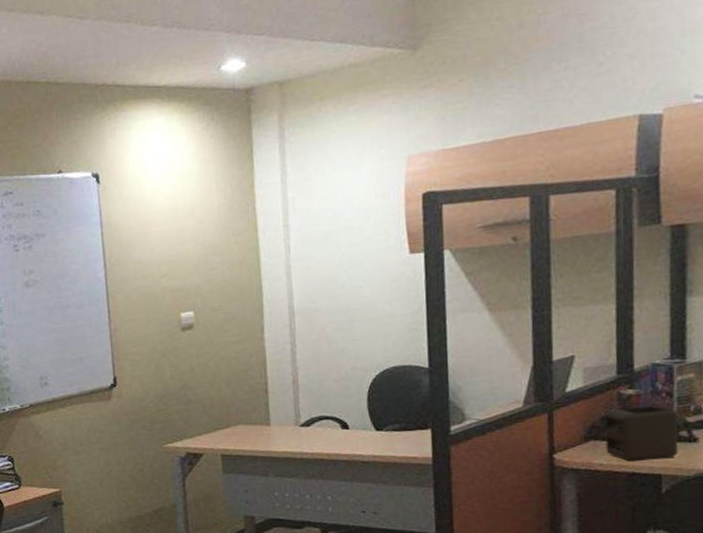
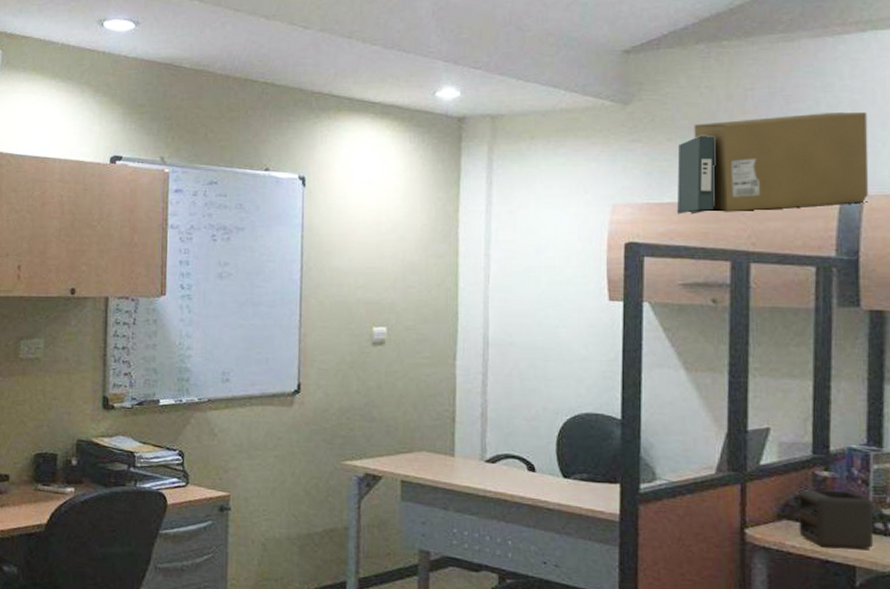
binder: none [471,69,510,156] -> present [676,136,716,215]
box: none [486,20,668,148] -> present [694,112,869,212]

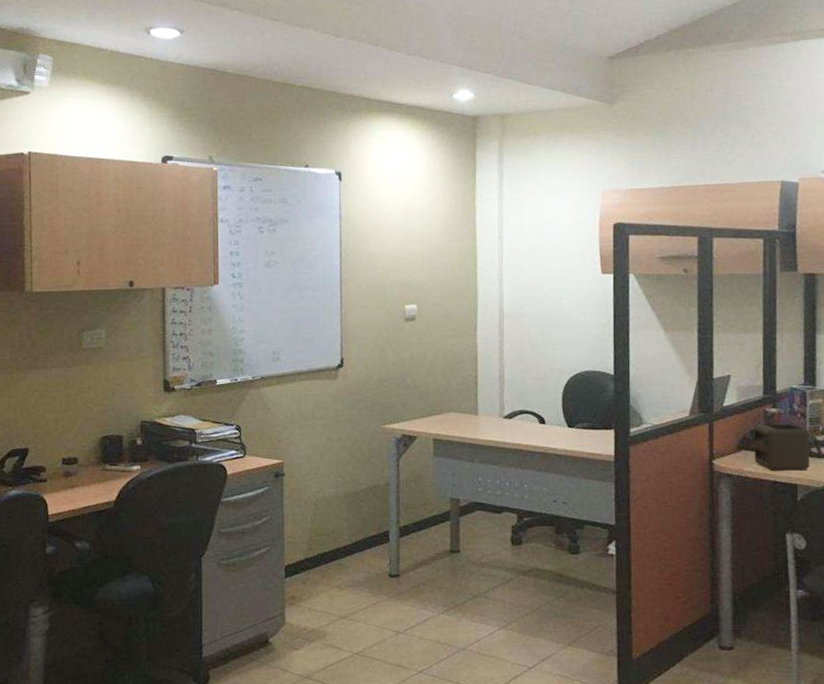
binder: present [676,136,716,215] -> none [654,130,684,198]
box: present [694,112,869,212] -> none [667,109,803,195]

